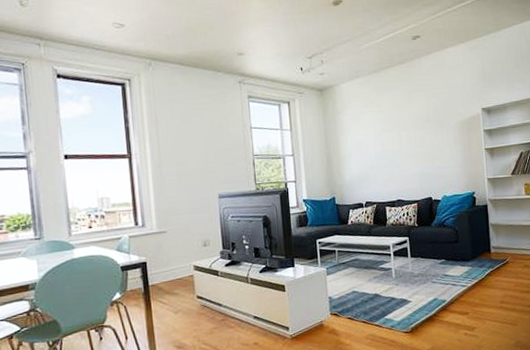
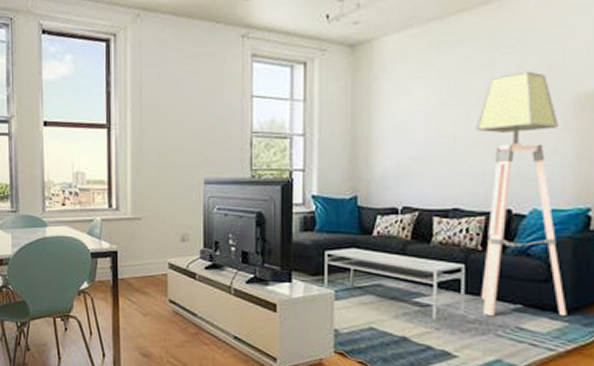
floor lamp: none [405,107,470,271] -> present [476,71,567,317]

